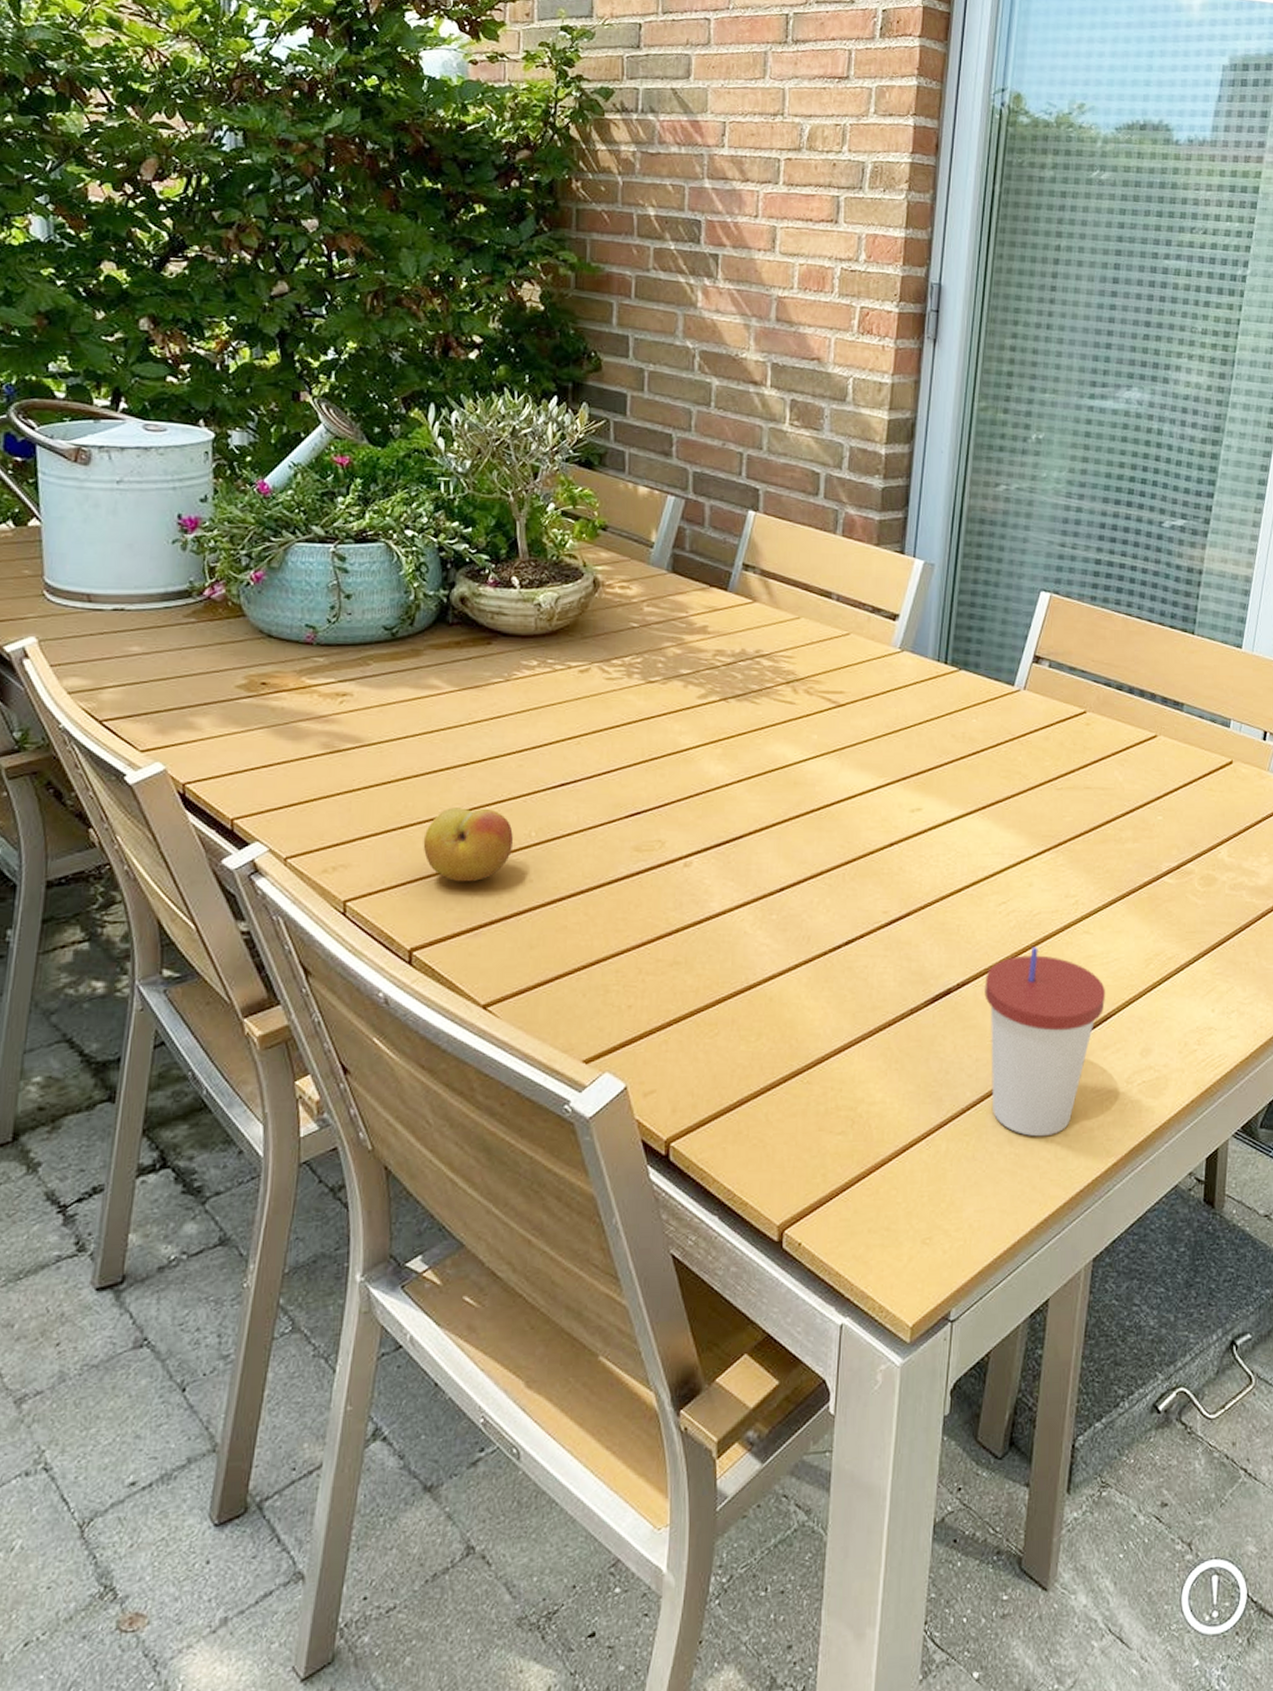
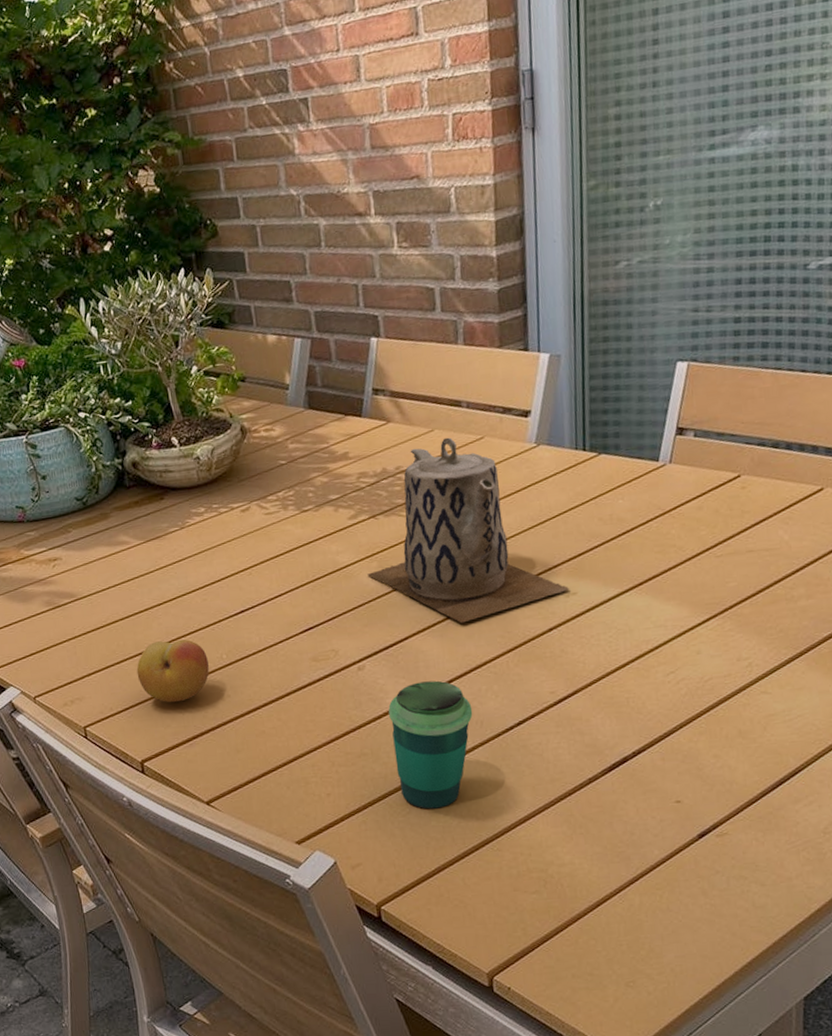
teapot: none [709,628,916,827] -> present [367,437,570,623]
cup: none [710,887,801,1032] -> present [388,680,473,809]
cup: present [984,947,1106,1137] -> none [661,711,792,888]

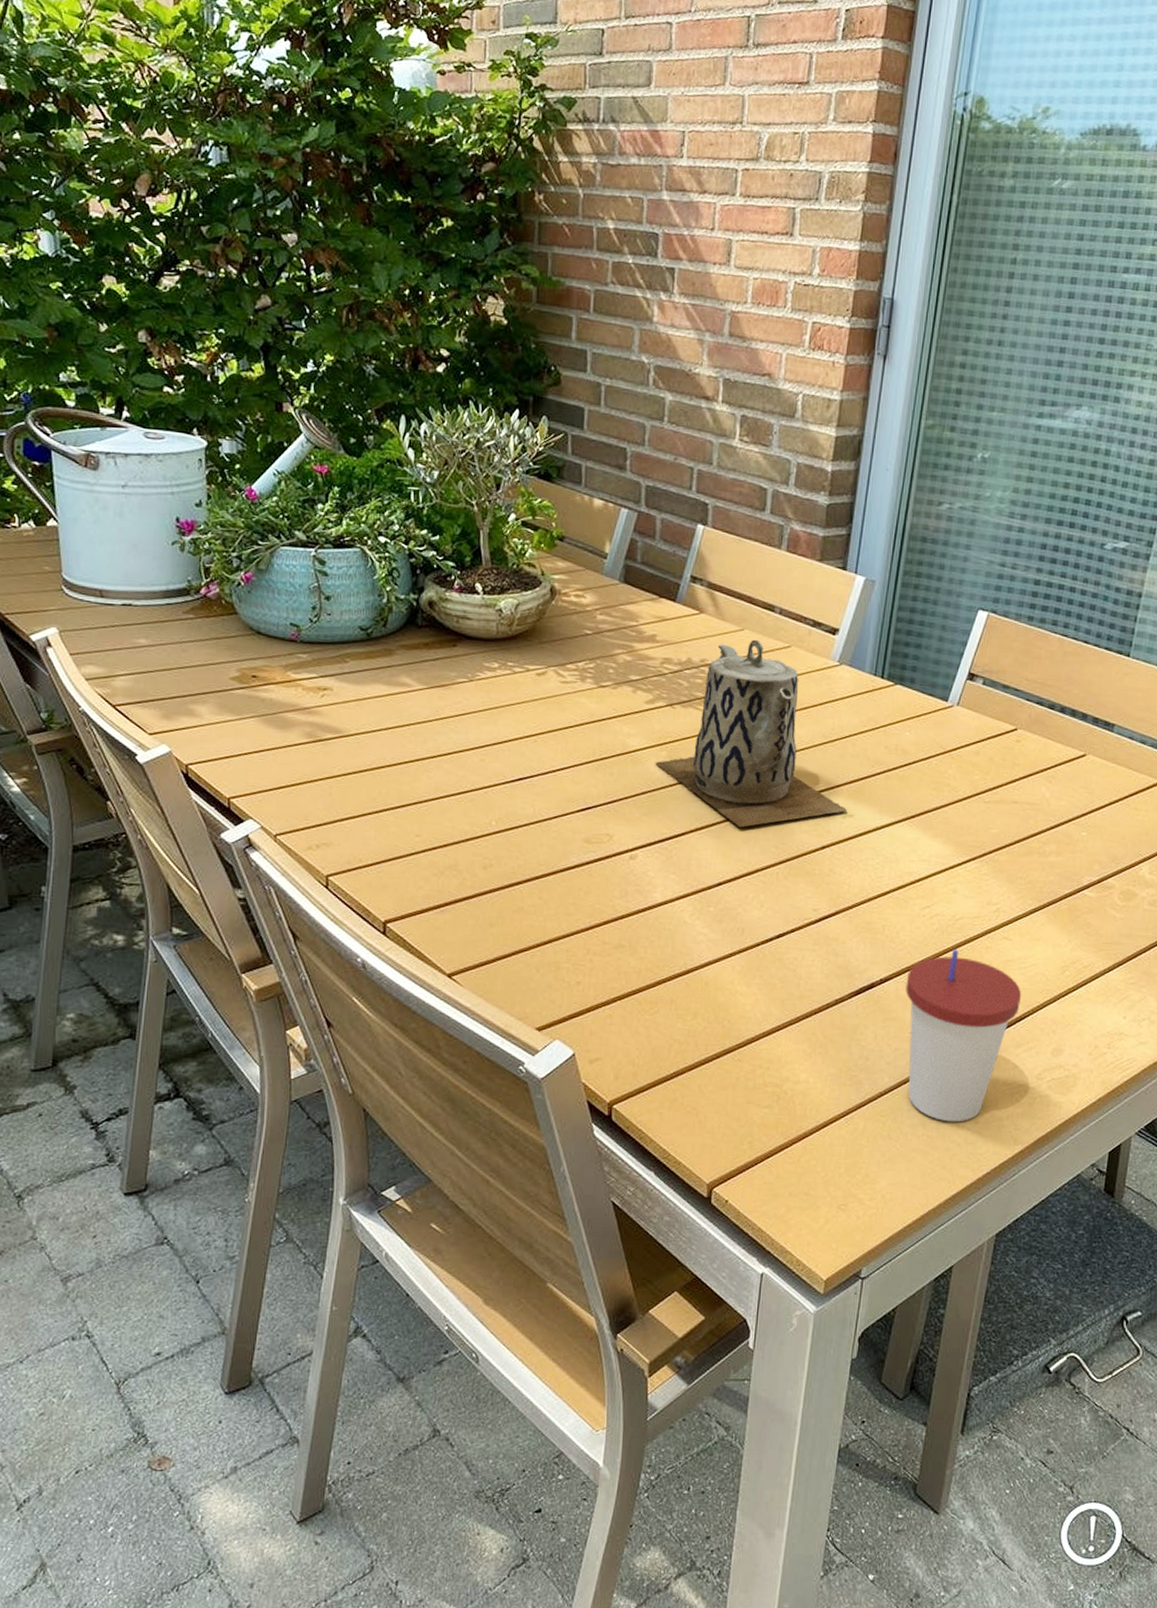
fruit: present [136,639,209,703] -> none [395,796,475,864]
cup: present [388,680,473,809] -> none [651,880,737,1011]
cup: none [661,711,792,888] -> present [906,949,1022,1122]

